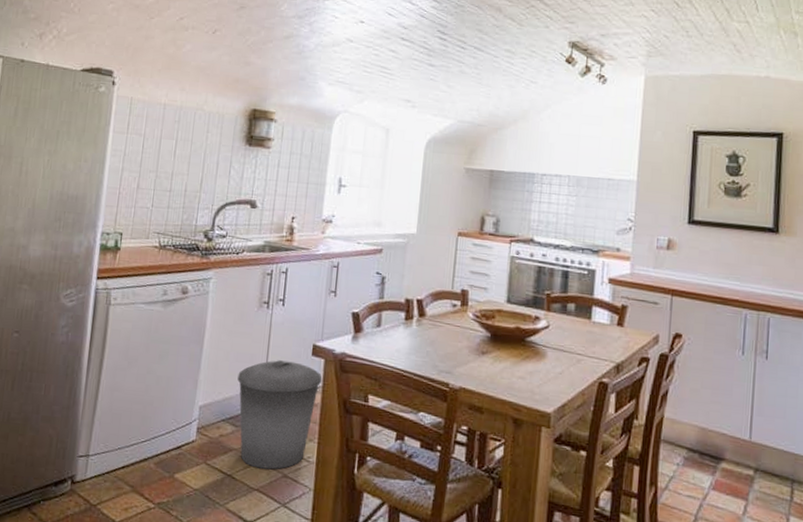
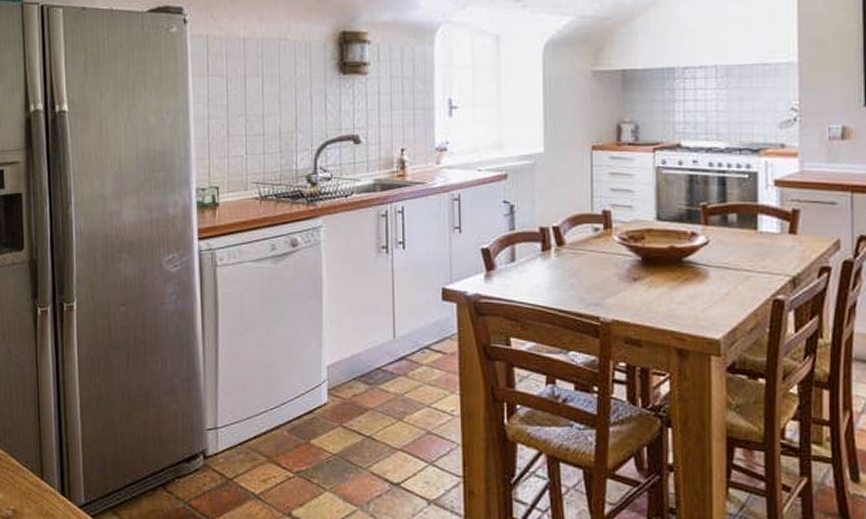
trash can: present [237,360,322,470] -> none [364,309,457,427]

